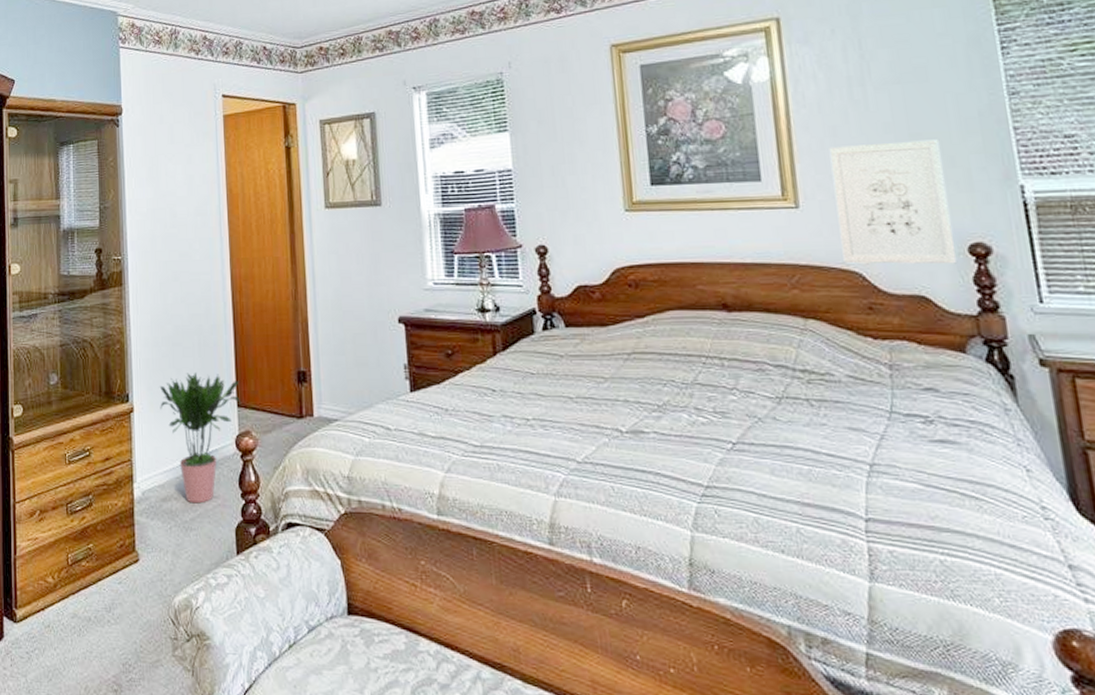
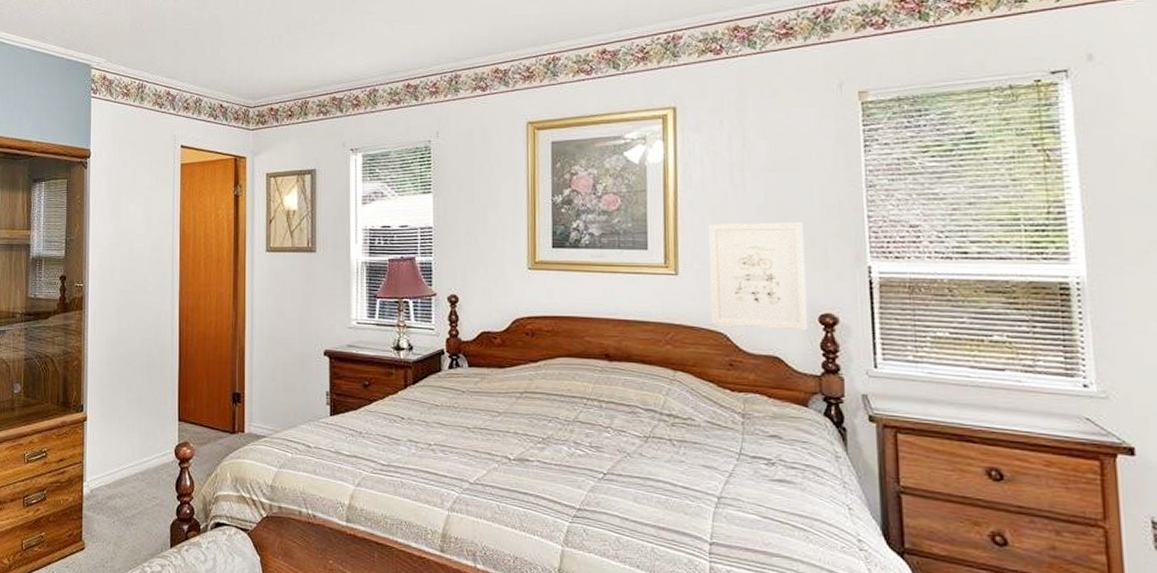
potted plant: present [159,373,241,504] -> none [110,389,182,503]

